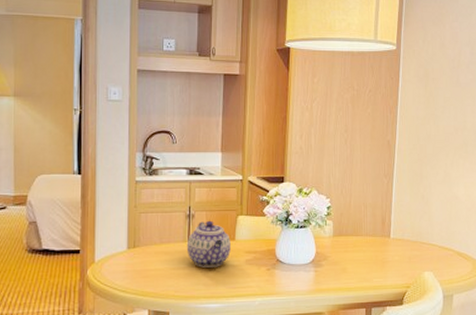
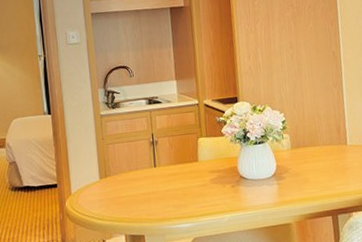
teapot: present [186,220,231,268] -> none [153,145,196,190]

